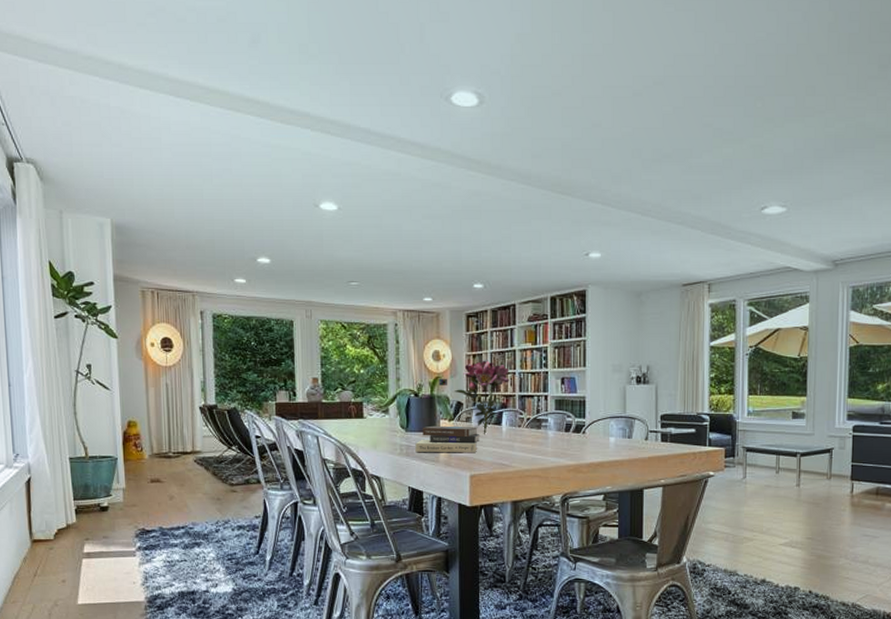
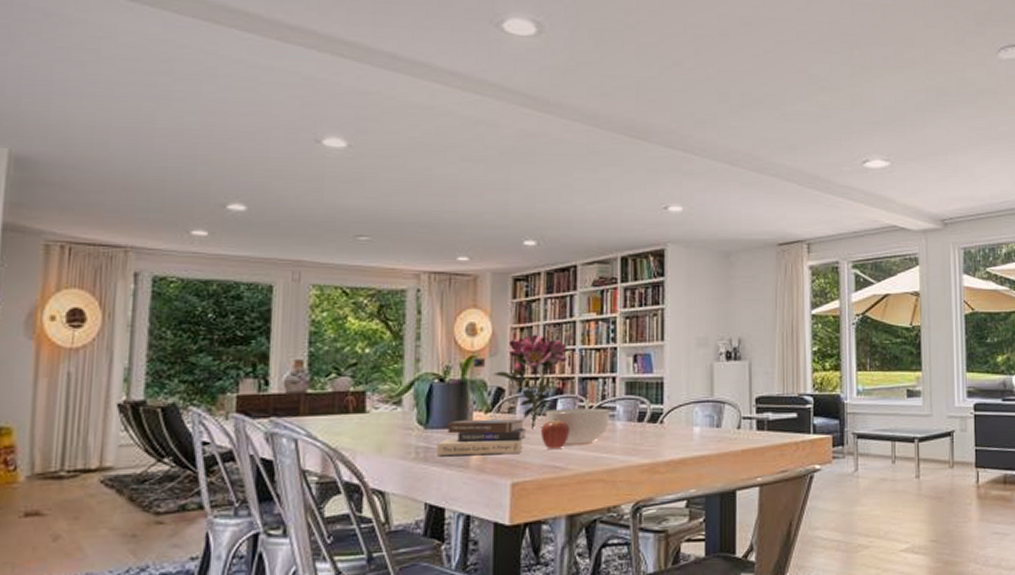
fruit: none [490,427,513,451] -> present [540,419,571,450]
bowl: none [494,420,544,448] -> present [545,408,610,445]

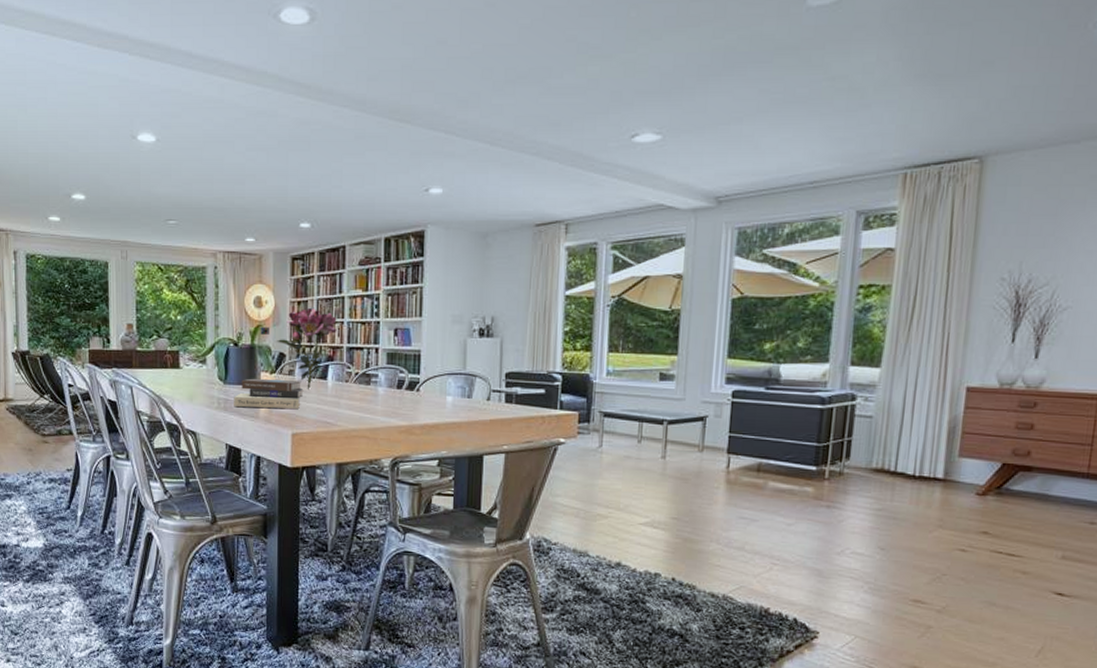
fruit: present [540,419,571,450] -> none [314,382,340,408]
bowl: present [545,408,610,445] -> none [319,373,373,405]

